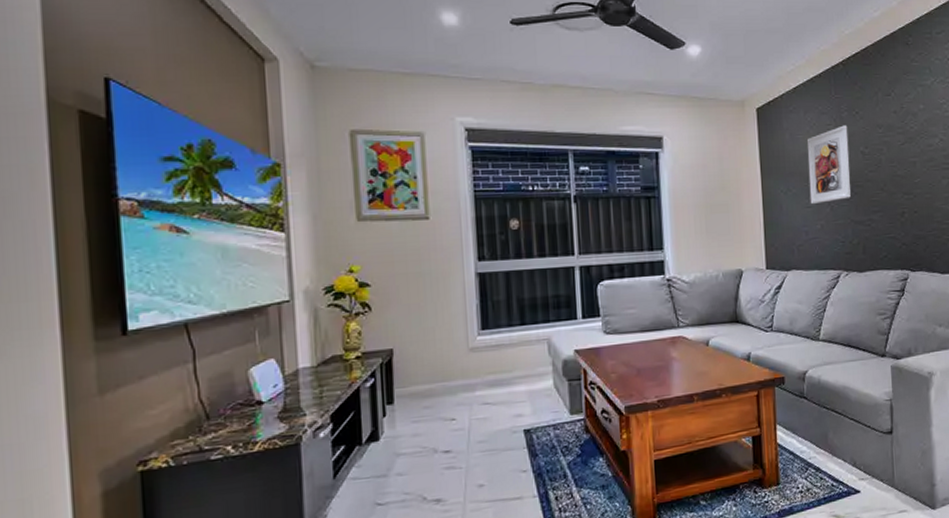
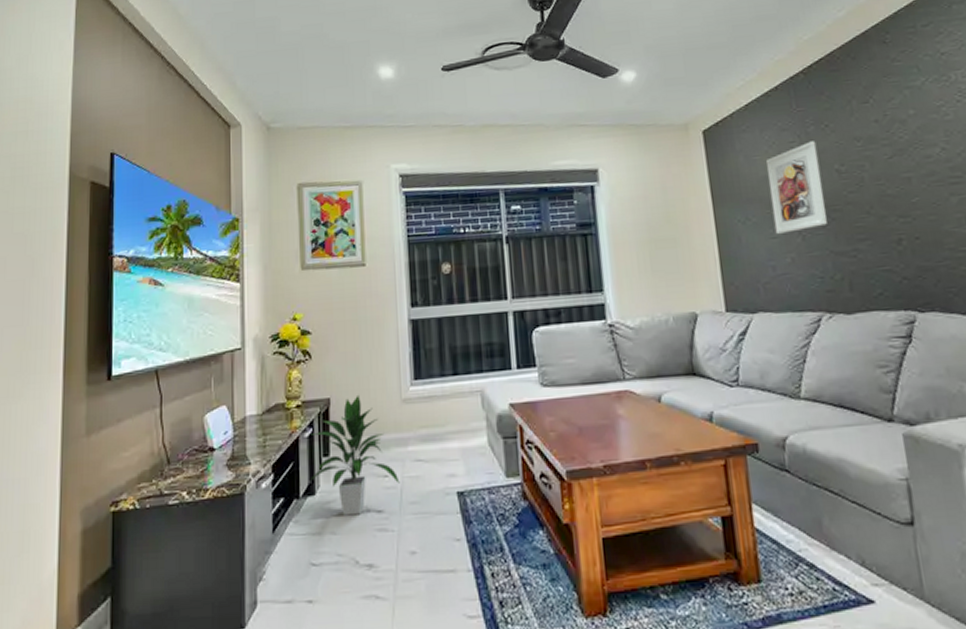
indoor plant: none [374,344,467,458] -> present [311,394,400,516]

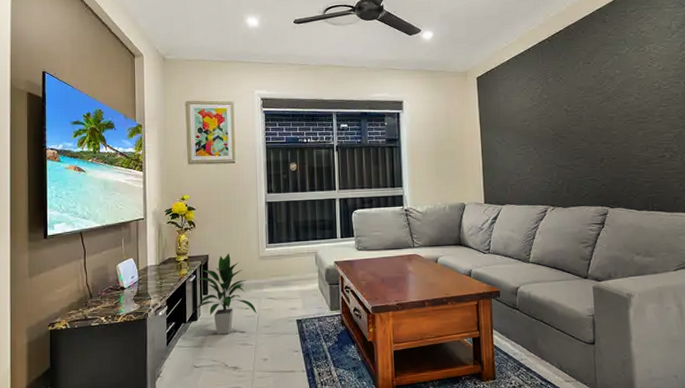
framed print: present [766,141,827,234] -> none [518,88,556,152]

